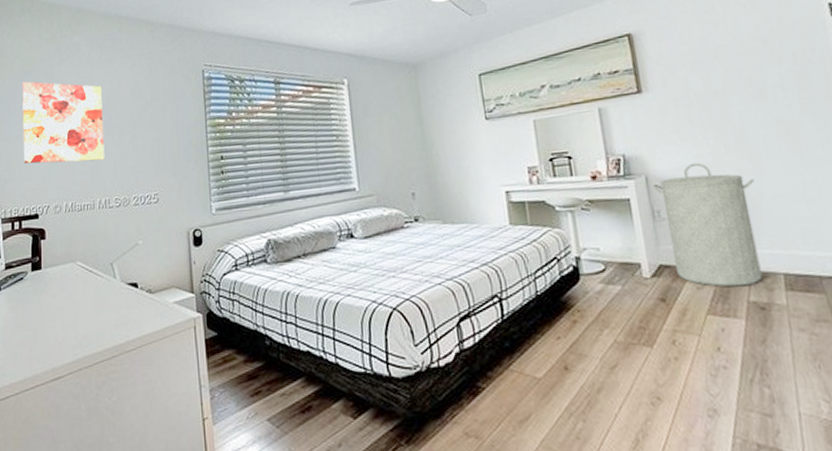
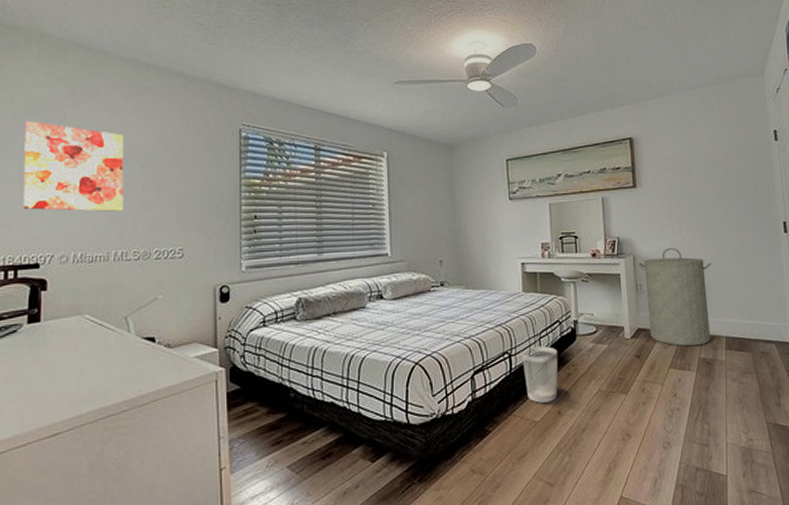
wastebasket: none [513,287,563,356] -> present [521,345,558,403]

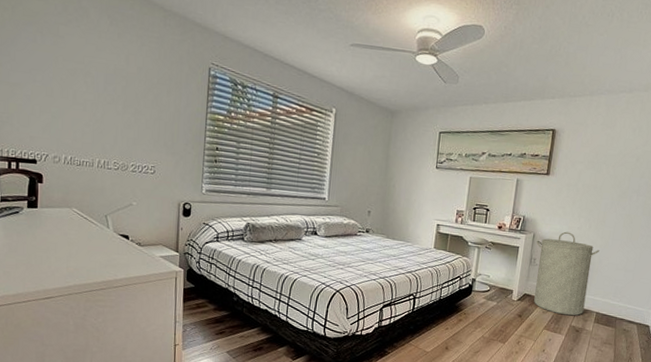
wall art: present [23,121,124,212] -> none [23,31,109,126]
wastebasket: present [521,345,558,403] -> none [423,293,455,339]

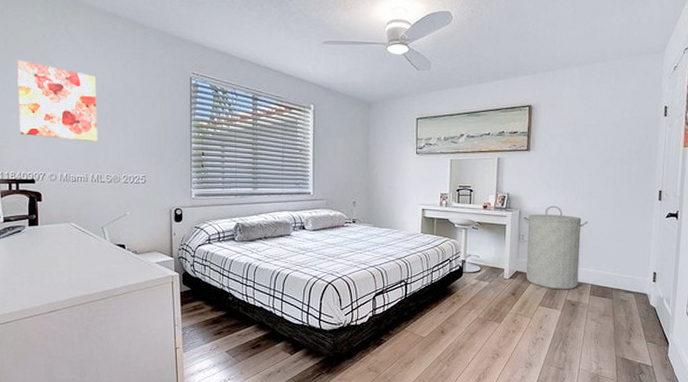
wall art: none [23,31,109,126] -> present [17,60,98,141]

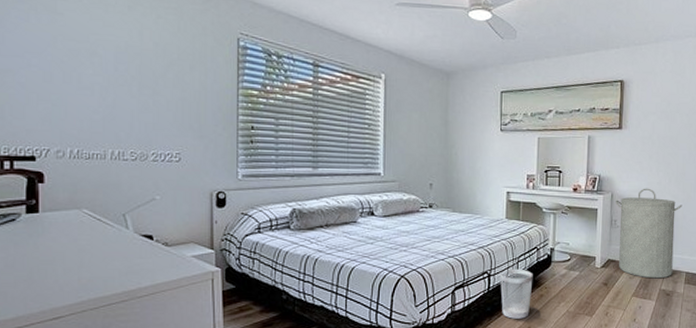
wall art: present [17,60,98,141] -> none [14,10,120,111]
wastebasket: none [415,278,446,323] -> present [499,268,533,319]

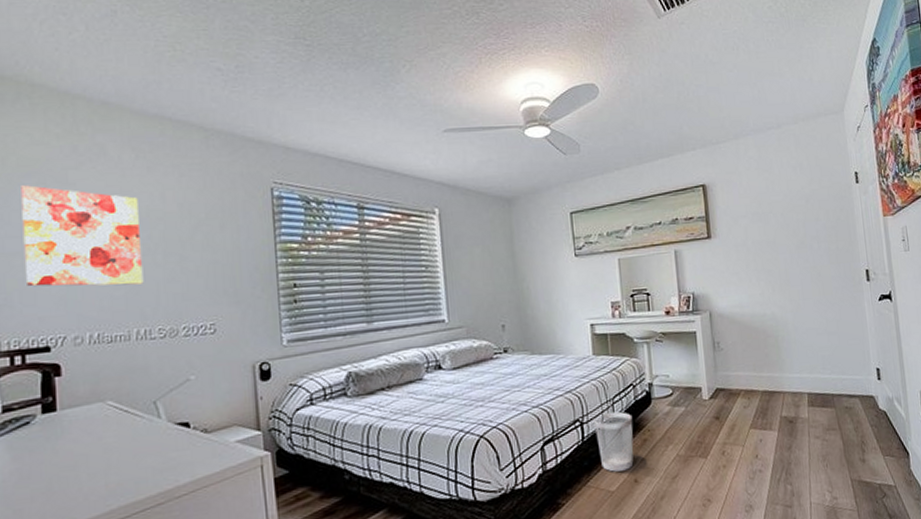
wall art: none [14,10,120,111] -> present [21,185,144,287]
laundry hamper: present [616,188,683,279] -> none [715,301,793,406]

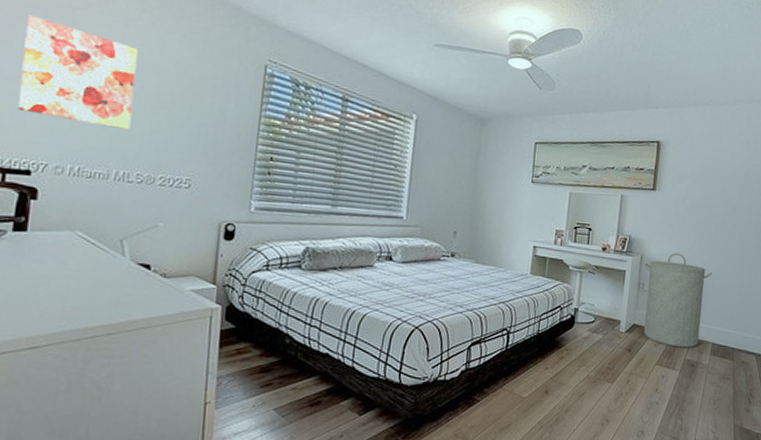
wastebasket: present [593,411,634,472] -> none [519,327,555,381]
laundry hamper: none [715,301,793,406] -> present [644,252,713,348]

